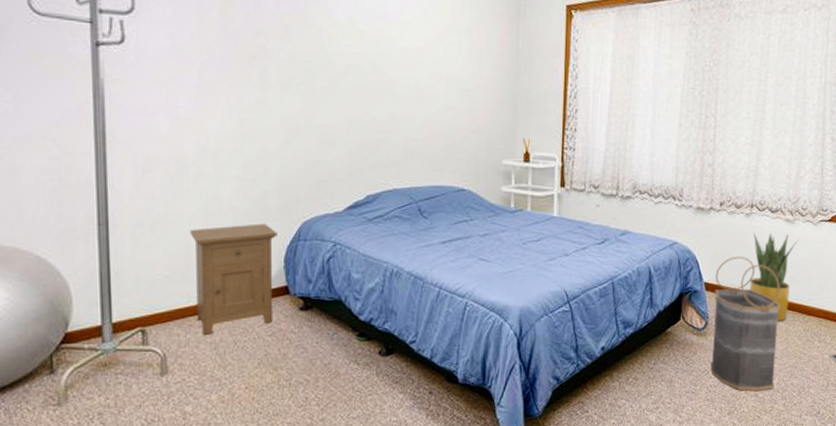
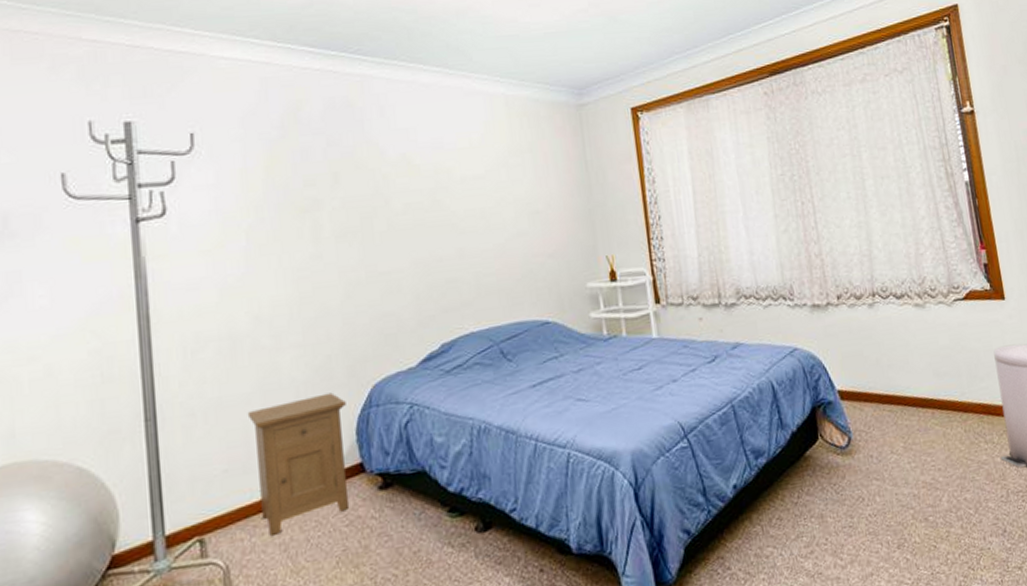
basket: present [710,256,781,392] -> none [848,354,946,516]
planter: present [750,233,799,322] -> none [882,321,941,426]

